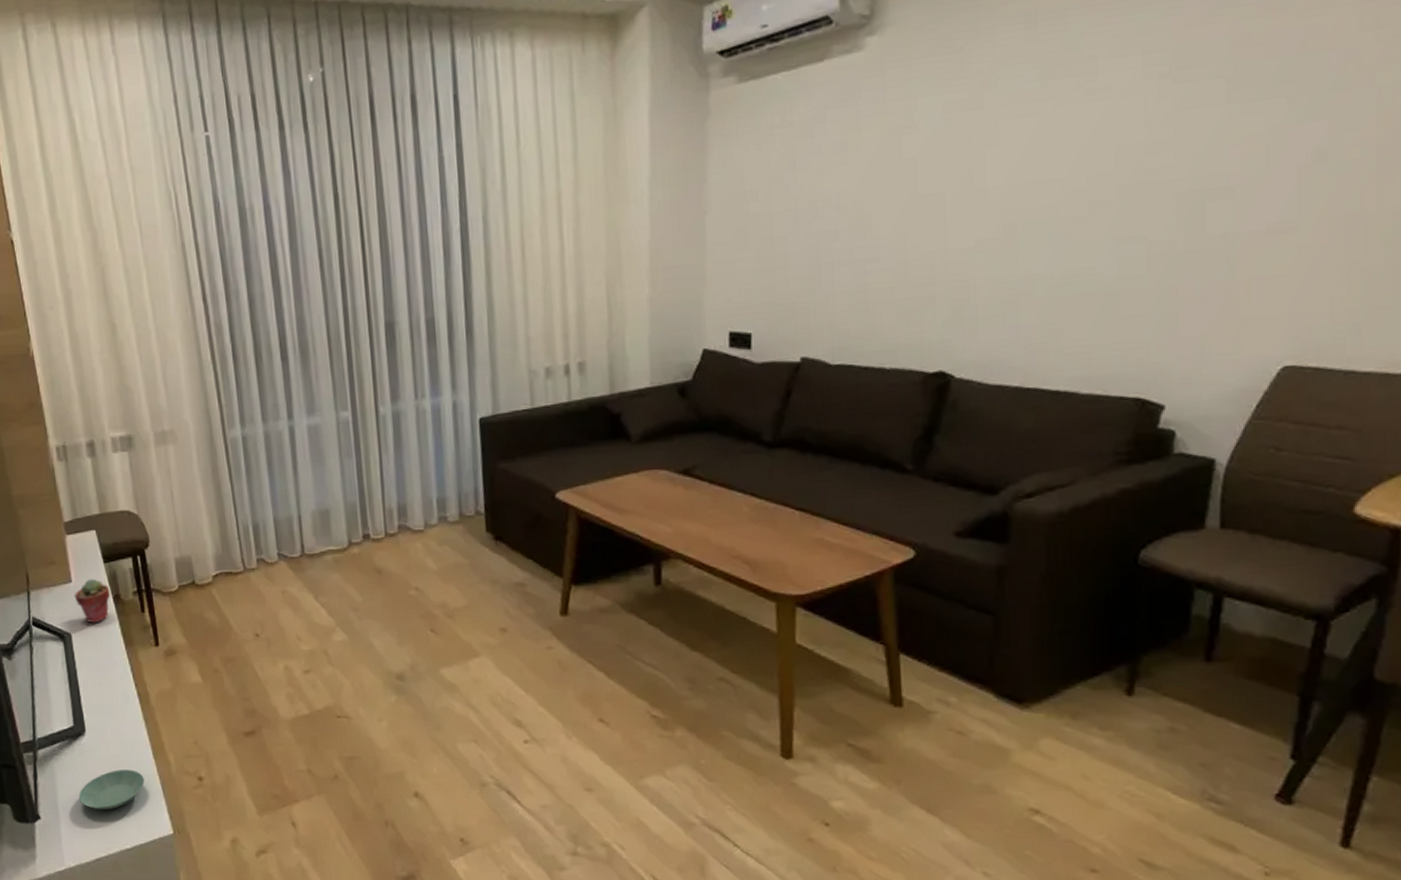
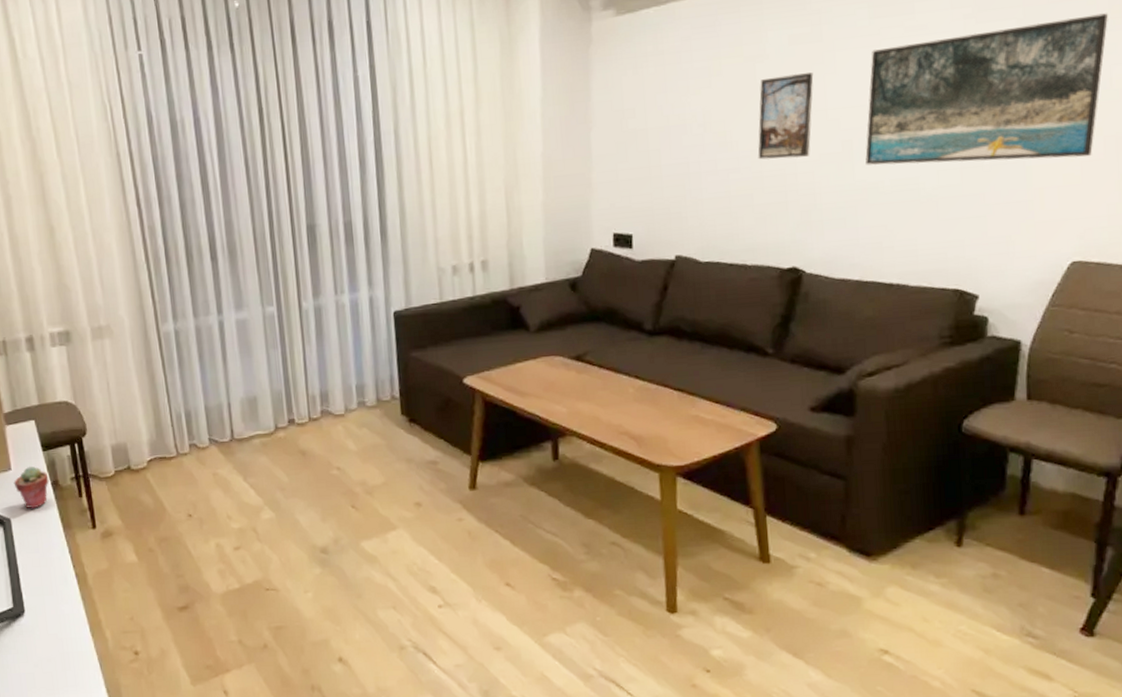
saucer: present [78,770,145,810] -> none [18,647,83,688]
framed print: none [901,145,971,247] -> present [758,72,814,160]
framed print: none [1031,68,1342,254] -> present [865,13,1108,166]

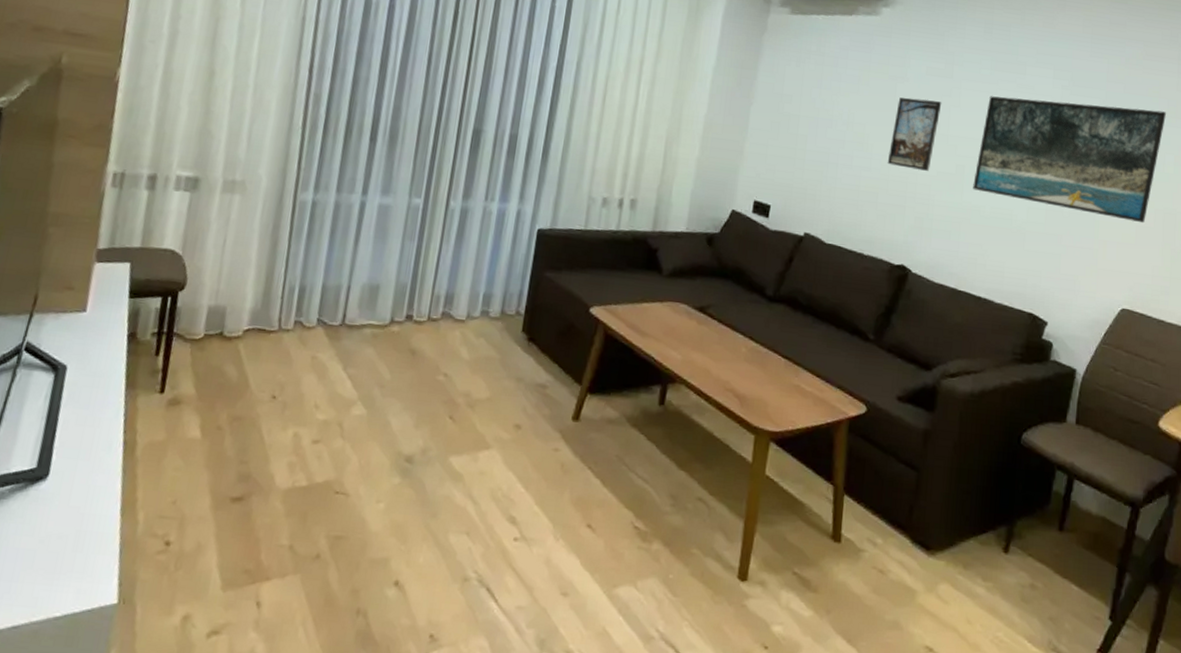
potted succulent: present [13,466,49,509] -> none [83,311,127,360]

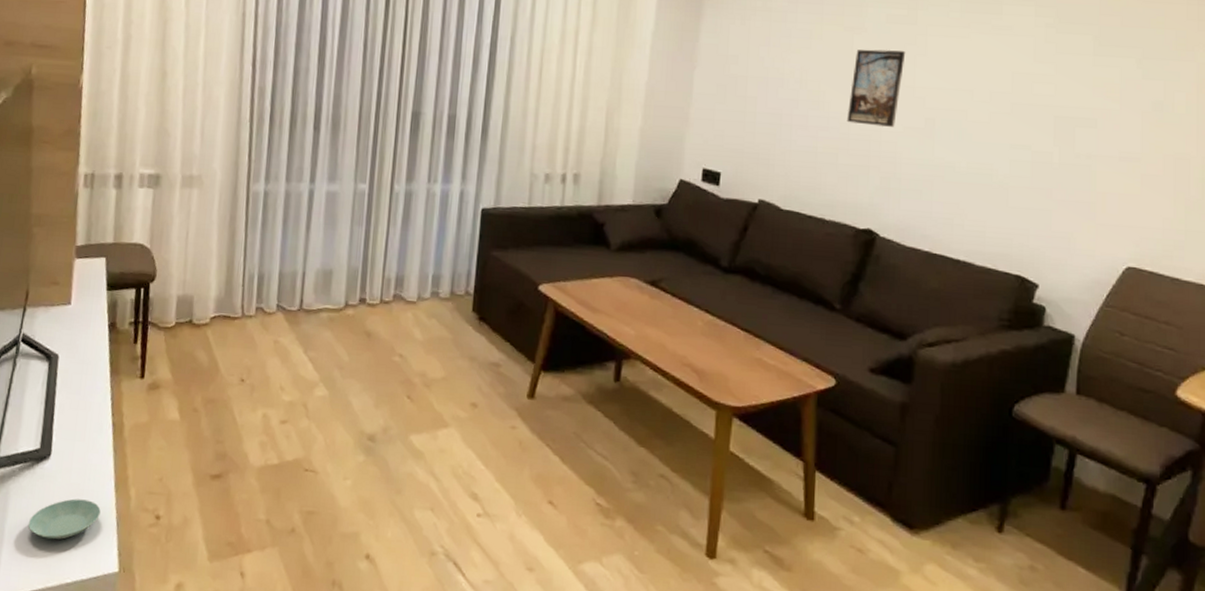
saucer: none [14,523,103,569] -> present [28,498,101,540]
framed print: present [973,96,1166,224] -> none [945,40,1174,172]

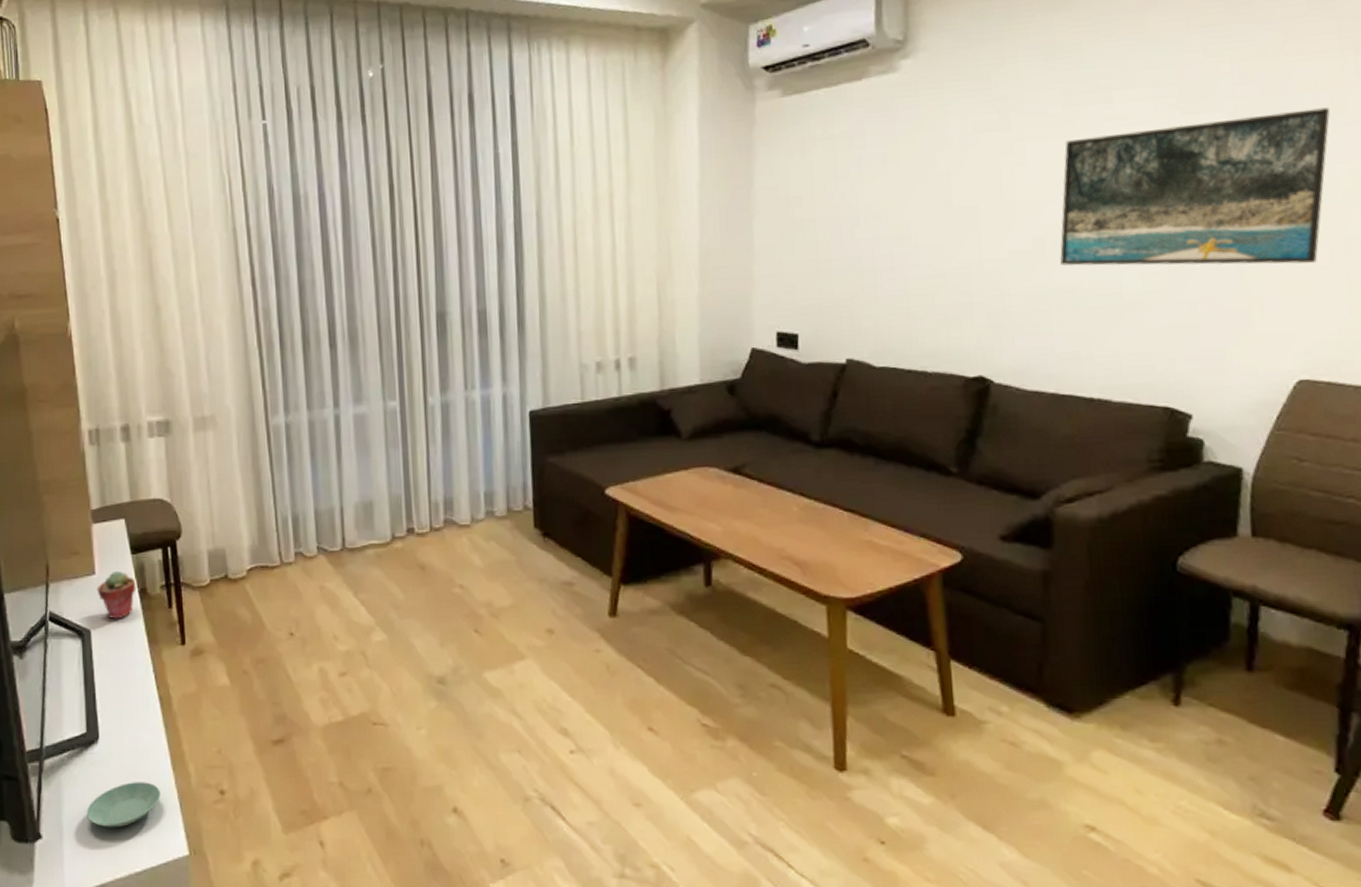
potted succulent: none [70,303,107,349] -> present [96,570,136,620]
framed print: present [846,49,906,127] -> none [939,163,1001,256]
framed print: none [945,40,1174,172] -> present [1060,107,1330,267]

